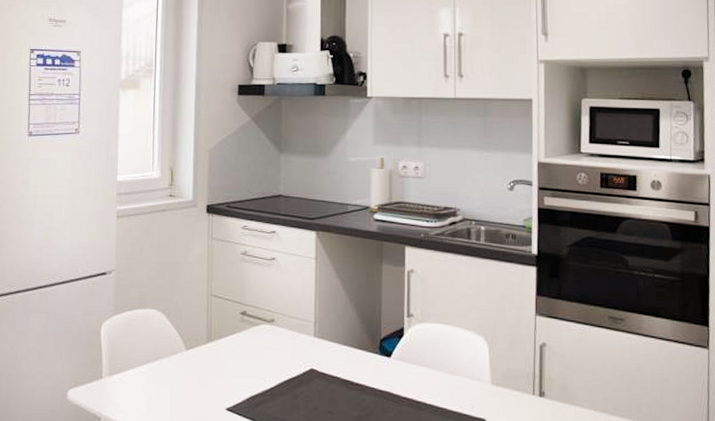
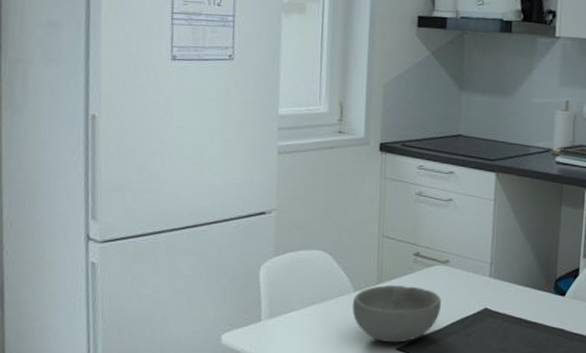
bowl: none [185,343,268,403] -> present [352,285,441,343]

